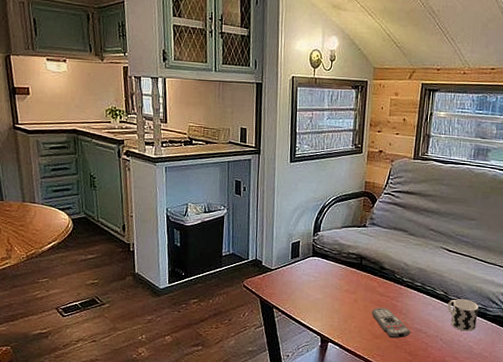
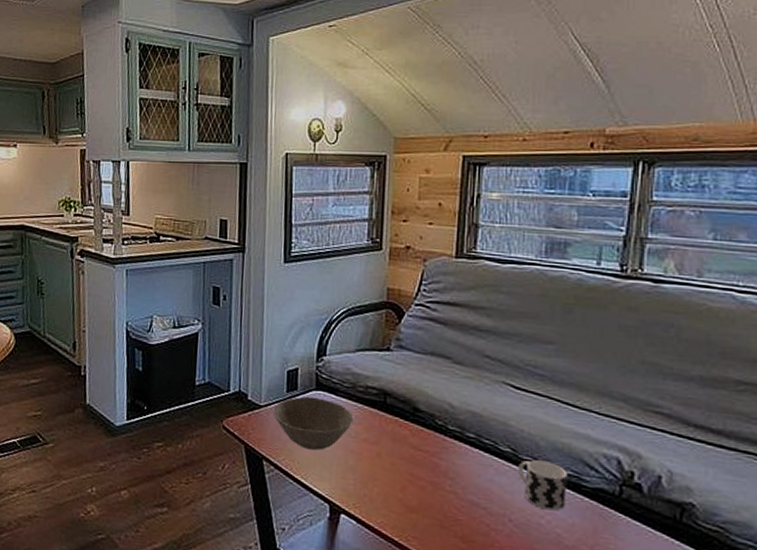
bowl: none [281,261,339,299] -> present [273,396,354,451]
remote control: present [372,308,410,338] -> none [403,467,462,514]

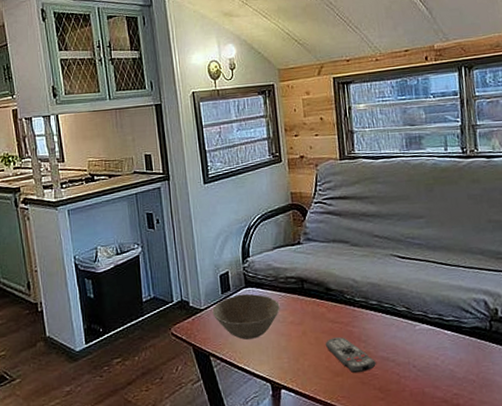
remote control: none [403,467,462,514] -> present [326,337,376,373]
cup: present [518,460,568,511] -> none [413,312,453,352]

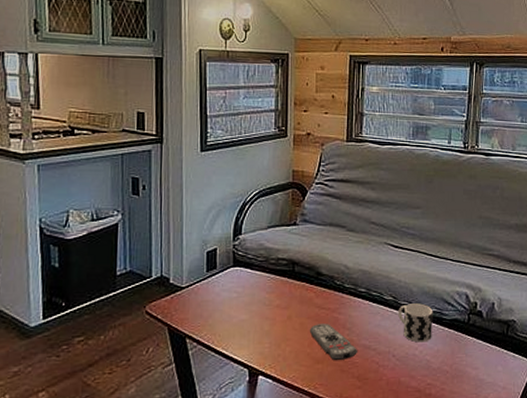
bowl: present [212,293,280,340] -> none [194,273,268,322]
cup: none [413,312,453,352] -> present [398,303,433,343]

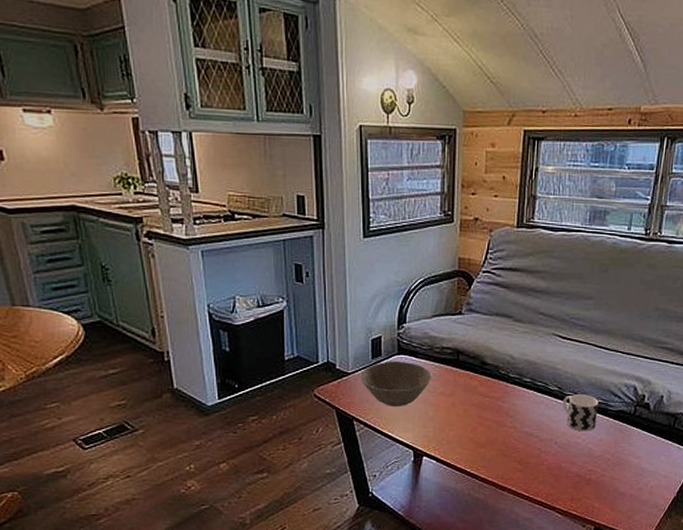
bowl: none [194,273,268,322] -> present [360,361,432,406]
remote control: present [310,324,357,360] -> none [474,411,520,445]

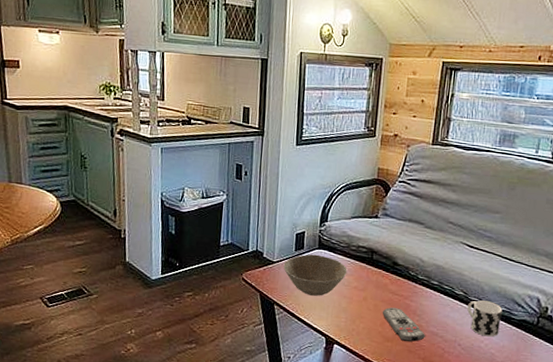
remote control: none [474,411,520,445] -> present [383,307,425,342]

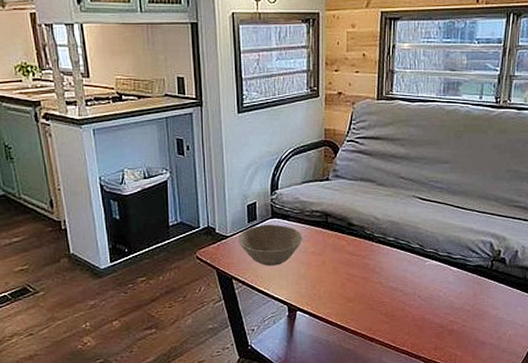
remote control: present [383,307,425,342] -> none [342,268,386,299]
cup: present [467,300,502,337] -> none [424,251,458,285]

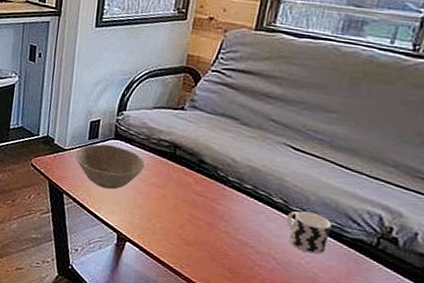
cup: none [424,251,458,285] -> present [286,211,332,255]

